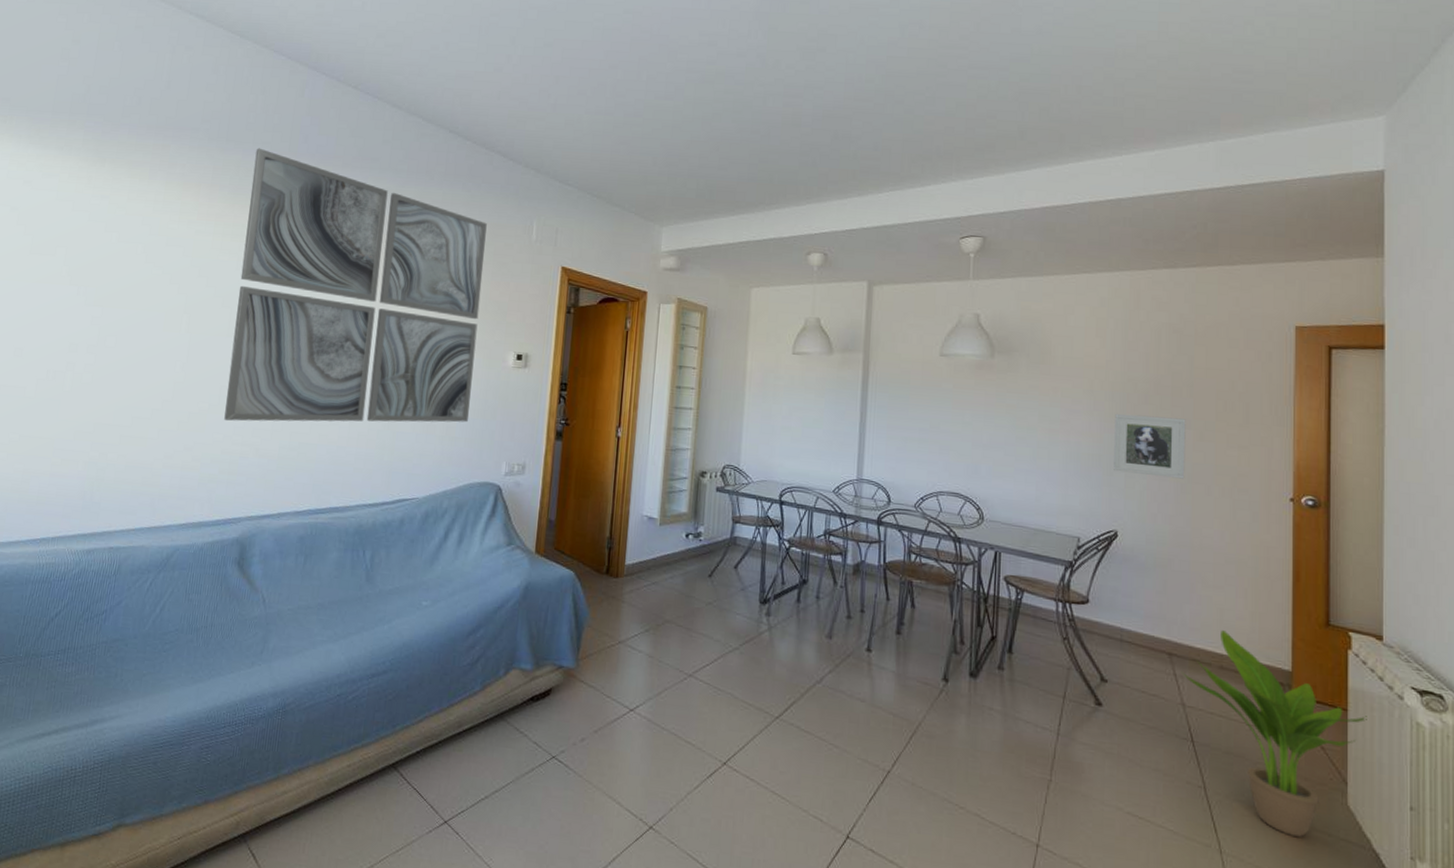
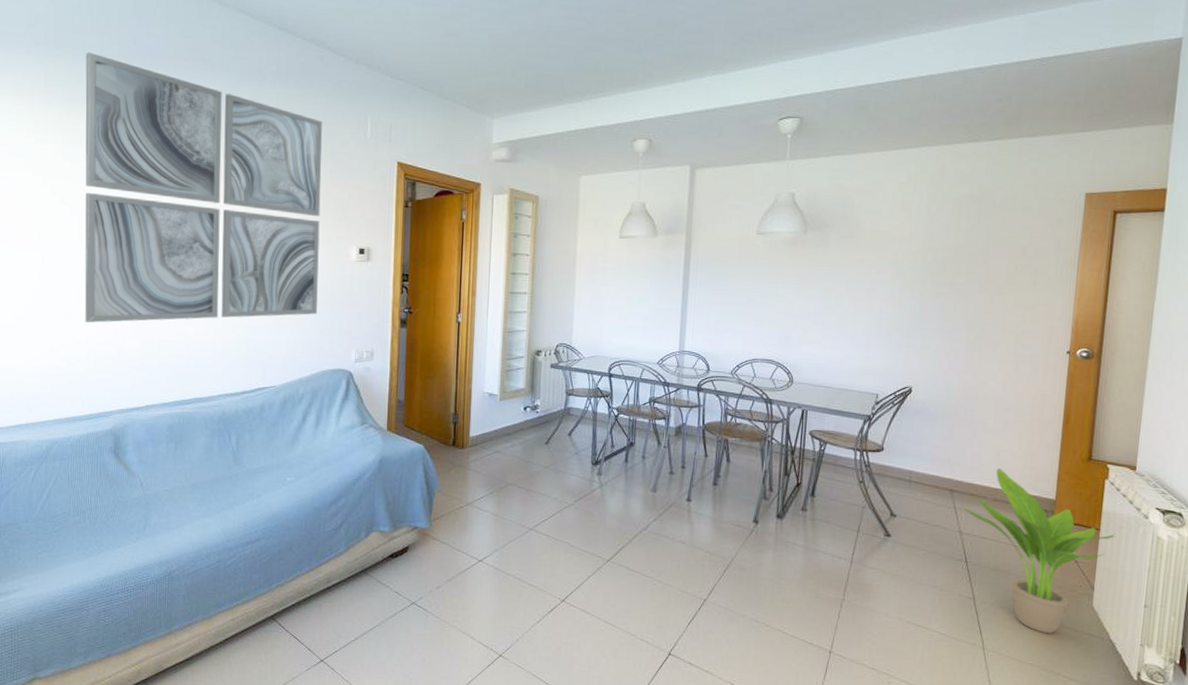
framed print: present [1114,414,1186,479] -> none [911,281,980,338]

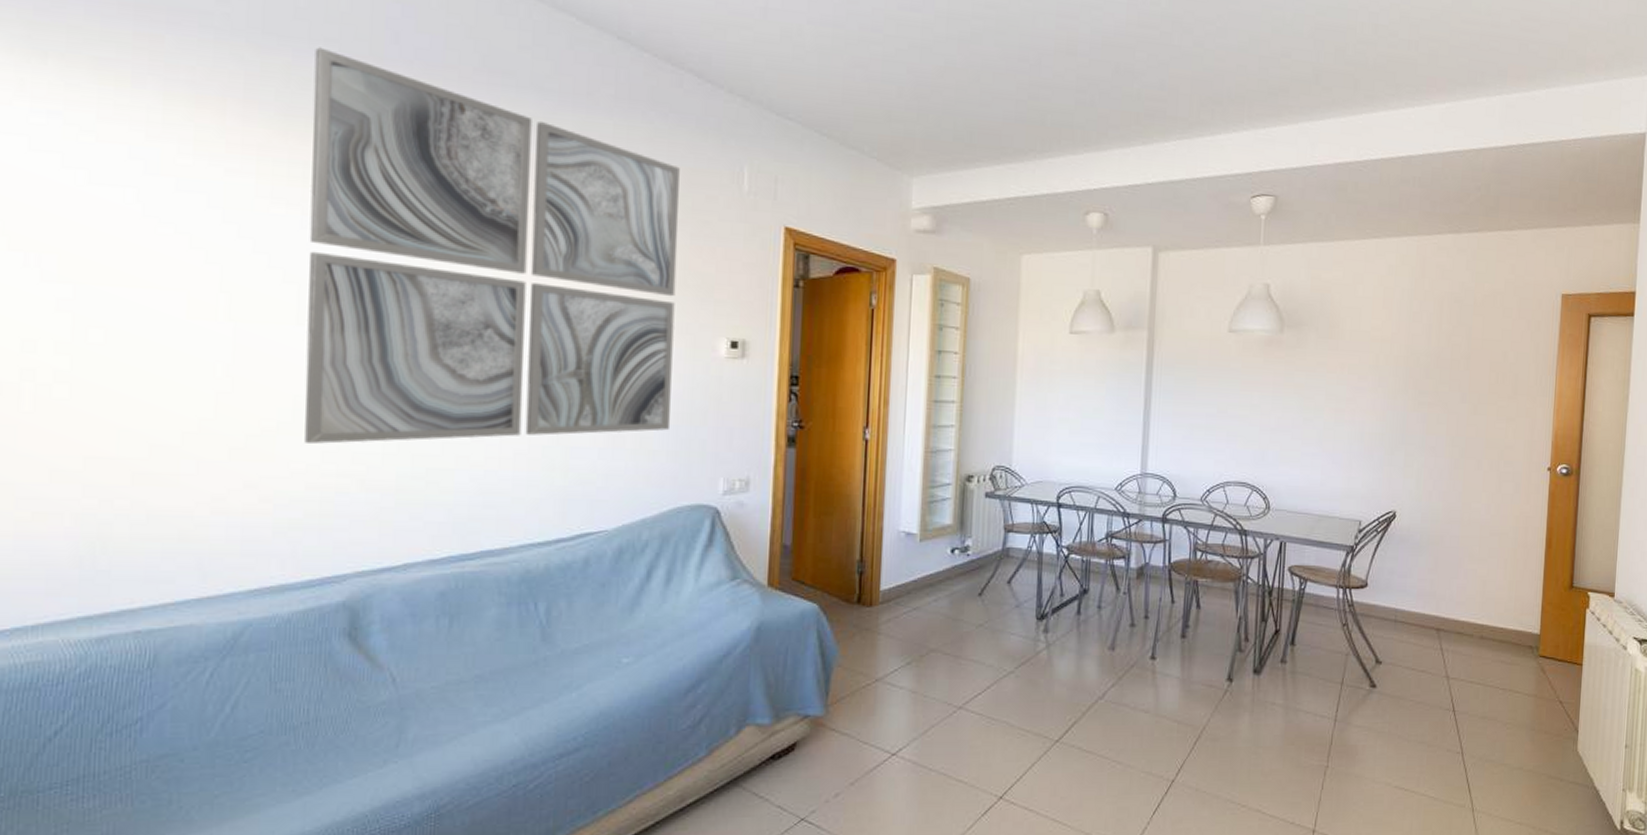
potted plant: present [960,468,1116,633] -> none [1447,602,1598,786]

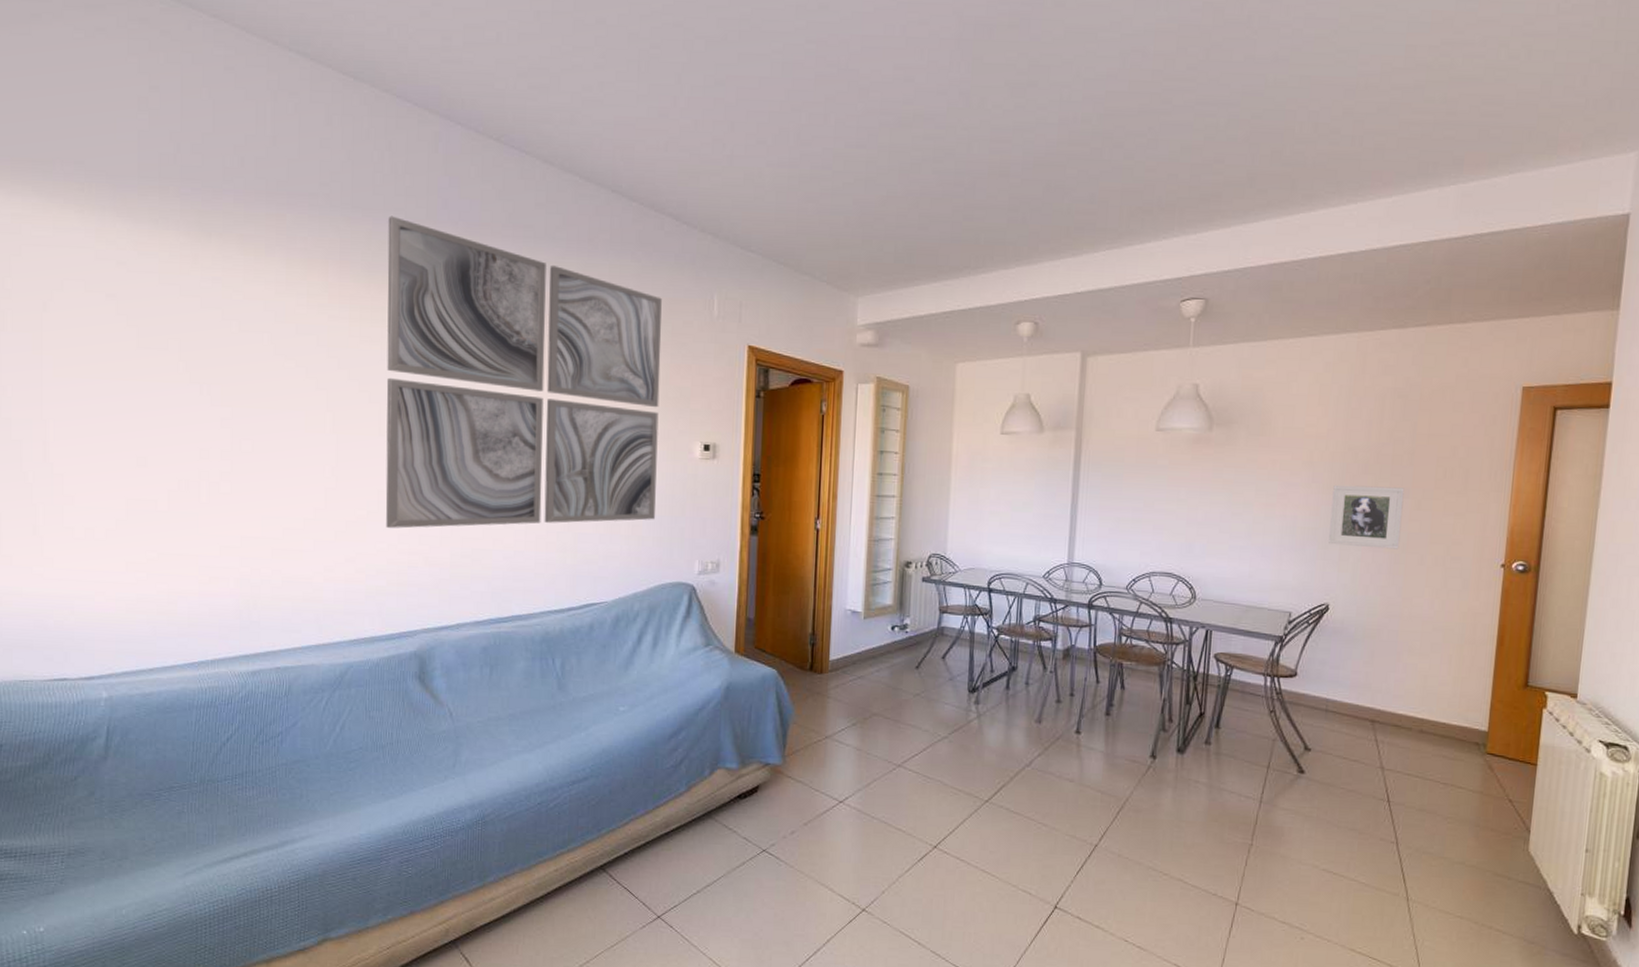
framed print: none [1395,389,1462,454] -> present [1329,485,1405,549]

